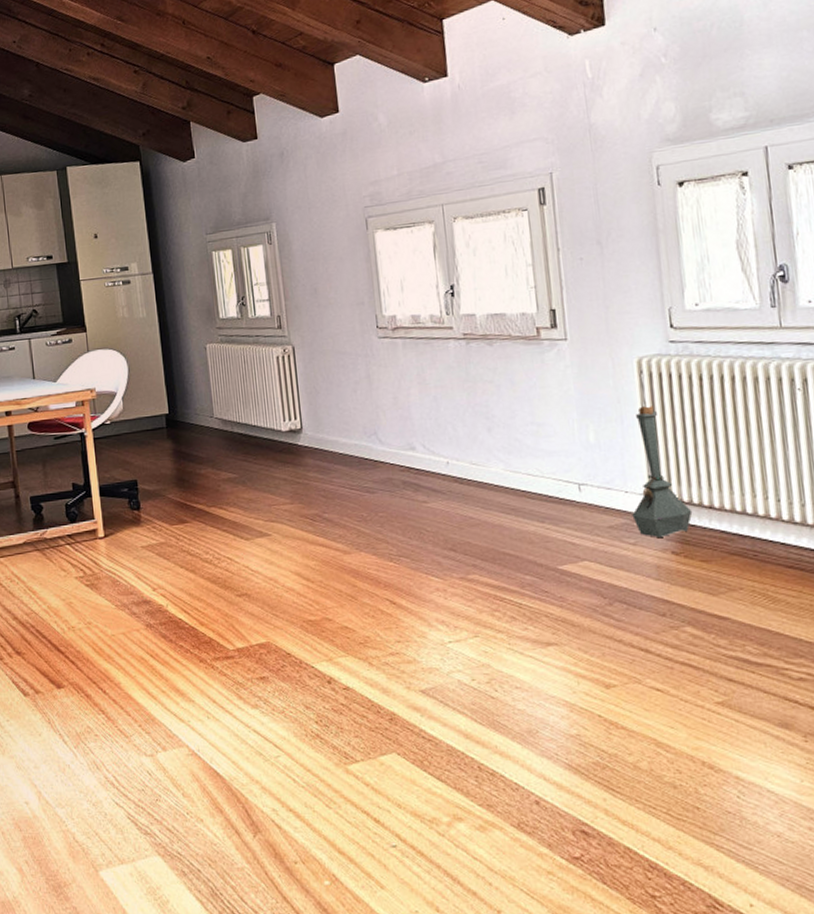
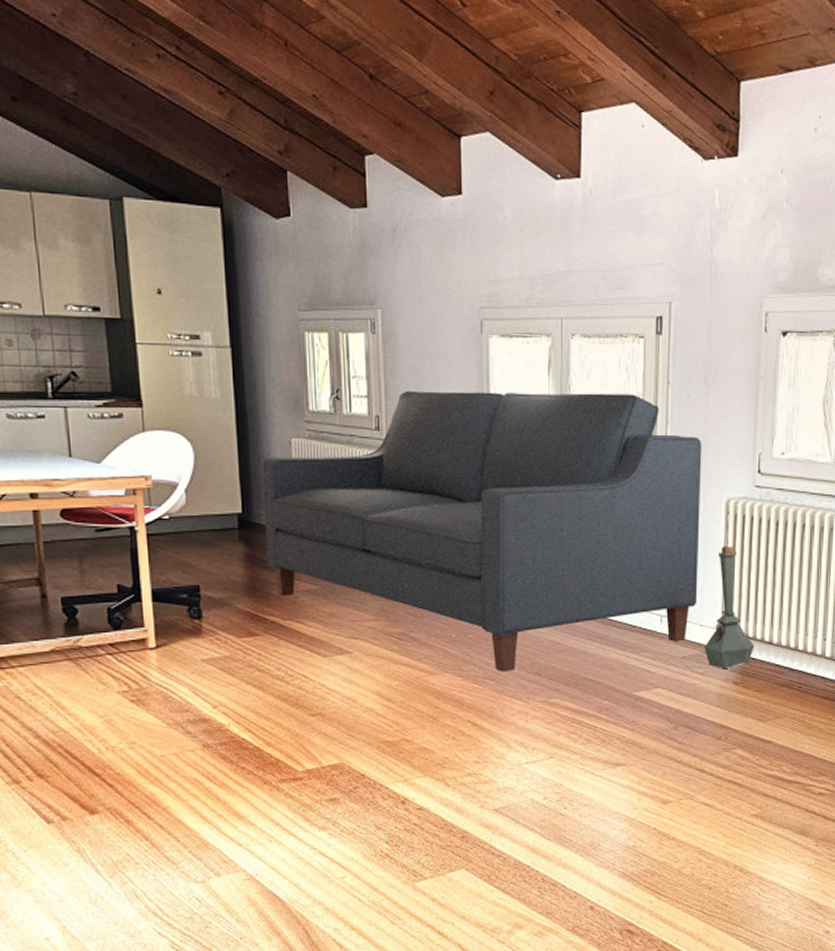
sofa: none [183,265,619,550] -> present [262,390,702,673]

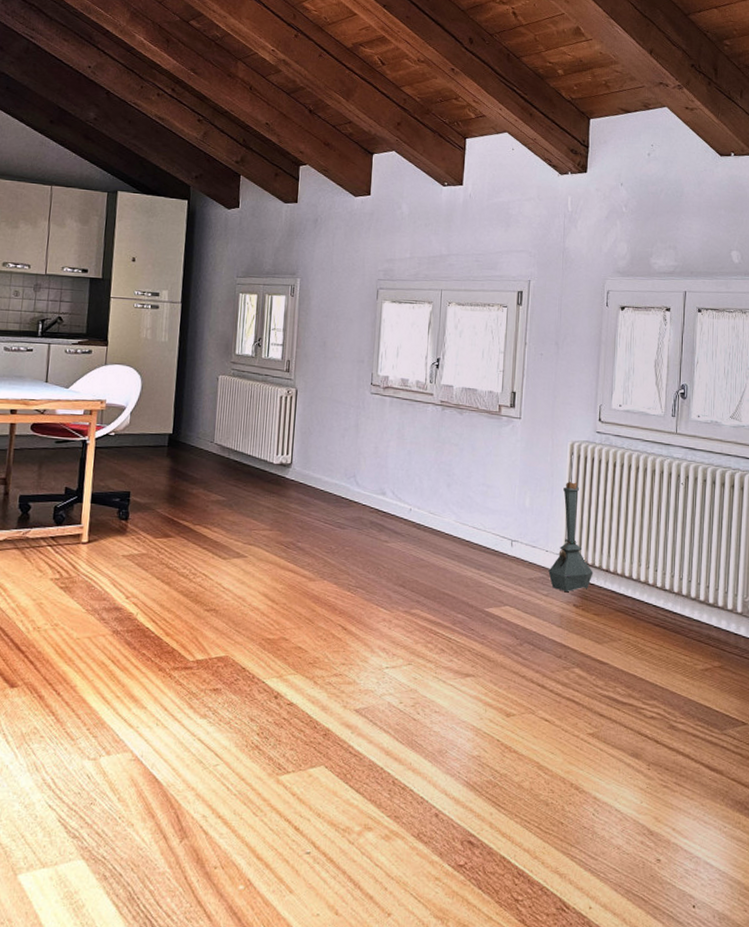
sofa: present [262,390,702,673] -> none [186,341,552,583]

